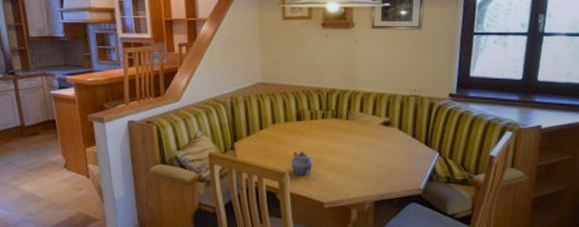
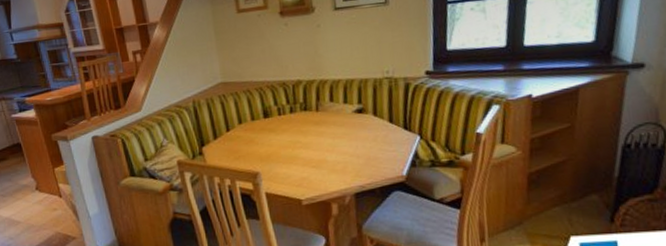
teapot: present [291,151,313,176] -> none [263,148,286,174]

